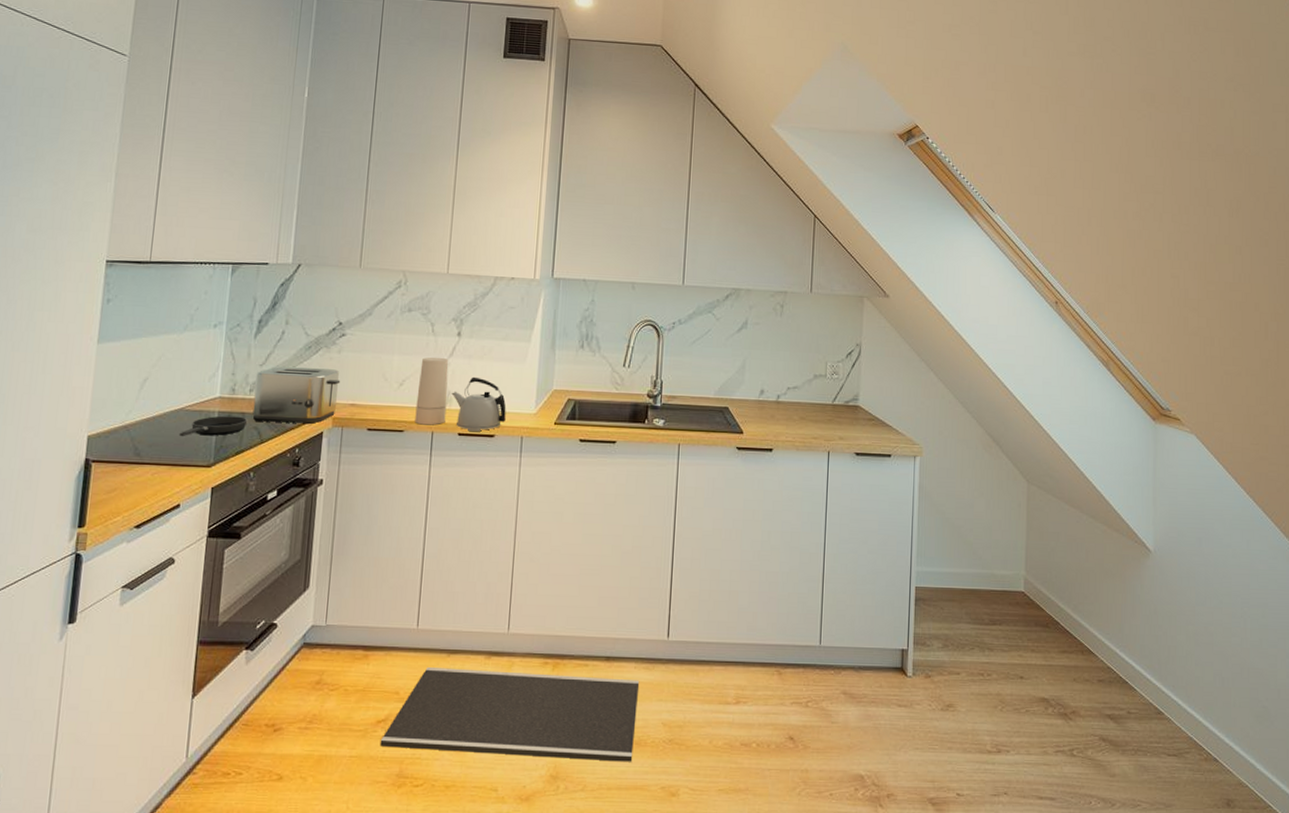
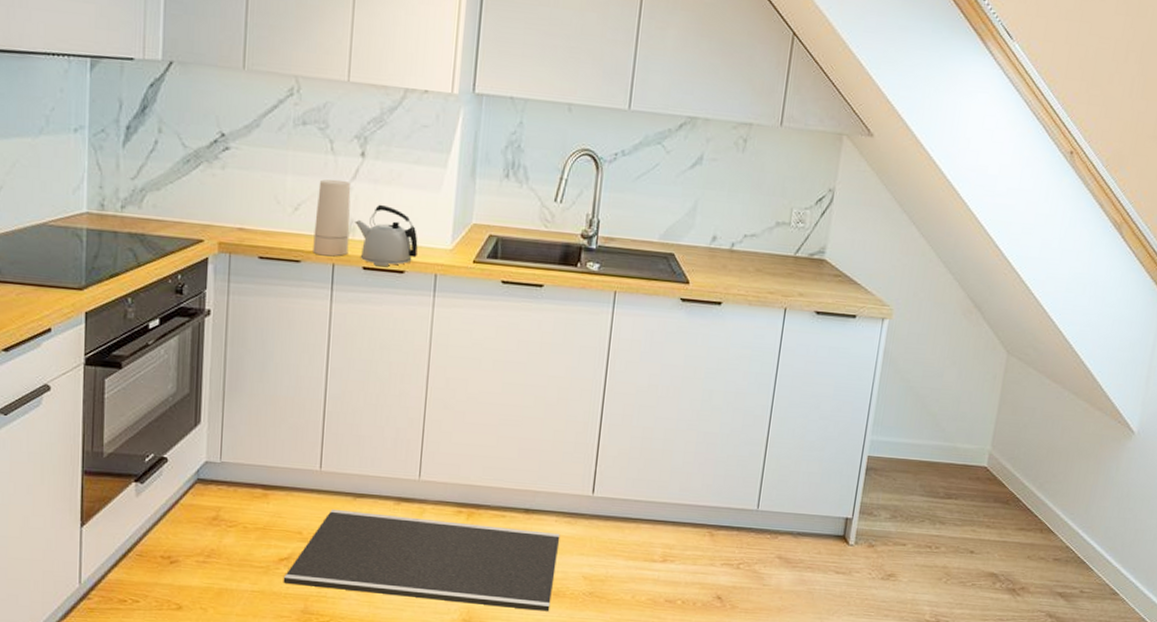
frying pan: present [178,416,247,436] -> none [43,234,120,256]
toaster: present [252,366,341,424] -> none [126,181,226,248]

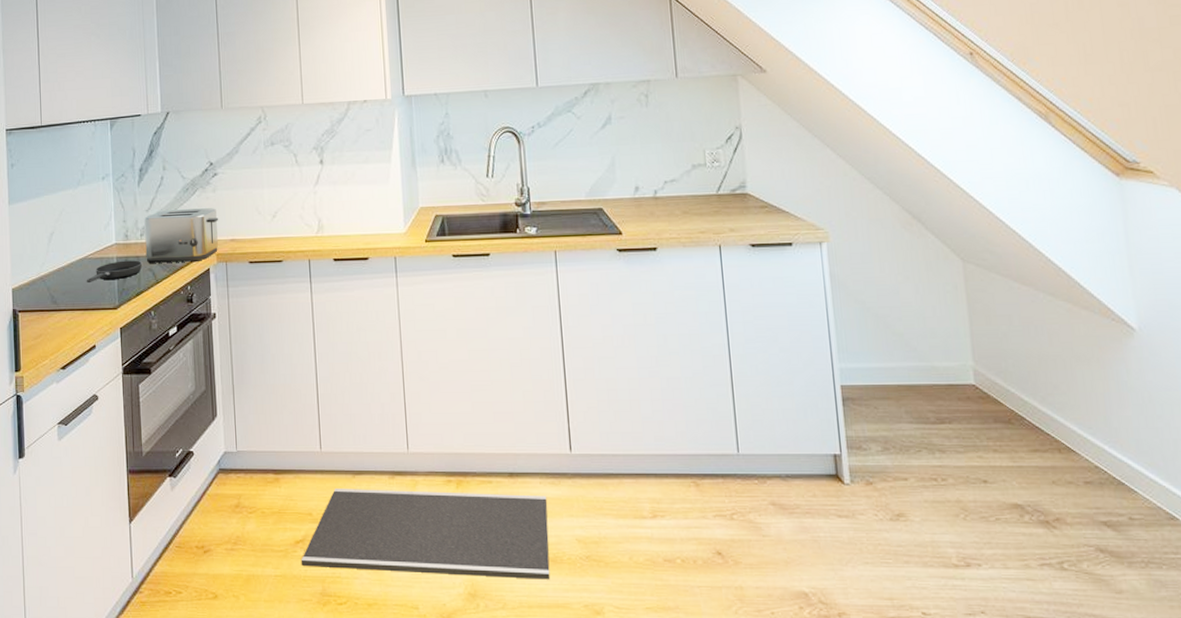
frying pan: none [43,234,120,256] -> present [86,260,142,282]
toaster: none [126,181,226,248] -> present [144,208,219,263]
canister: present [313,179,351,257] -> none [289,186,320,254]
kettle: present [355,204,418,267] -> none [322,202,377,257]

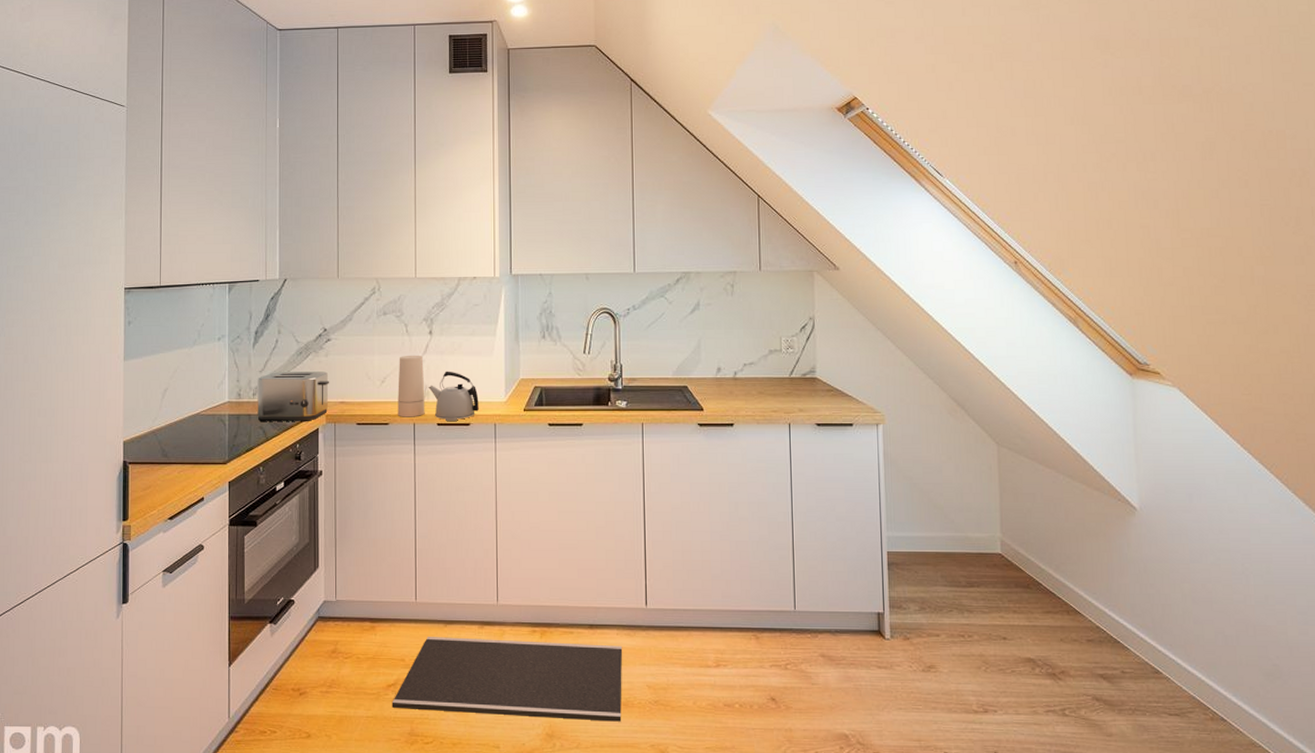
frying pan: present [86,260,142,282] -> none [197,418,253,438]
canister: none [289,186,320,254] -> present [398,355,425,417]
kettle: none [322,202,377,257] -> present [428,371,479,422]

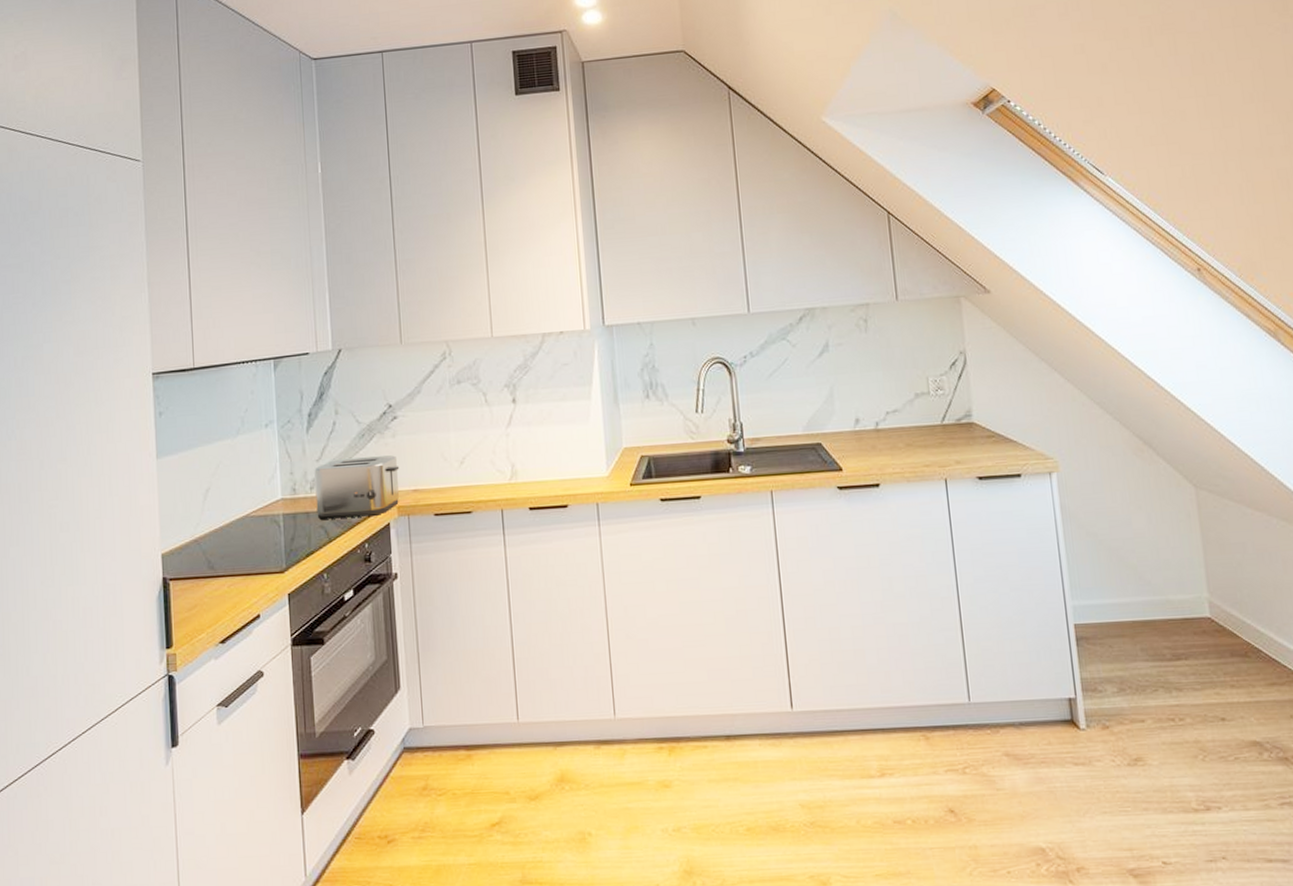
door mat: present [392,636,623,722] -> none [497,758,773,852]
canister: present [398,355,425,417] -> none [479,428,514,503]
kettle: present [428,371,479,422] -> none [516,444,577,505]

